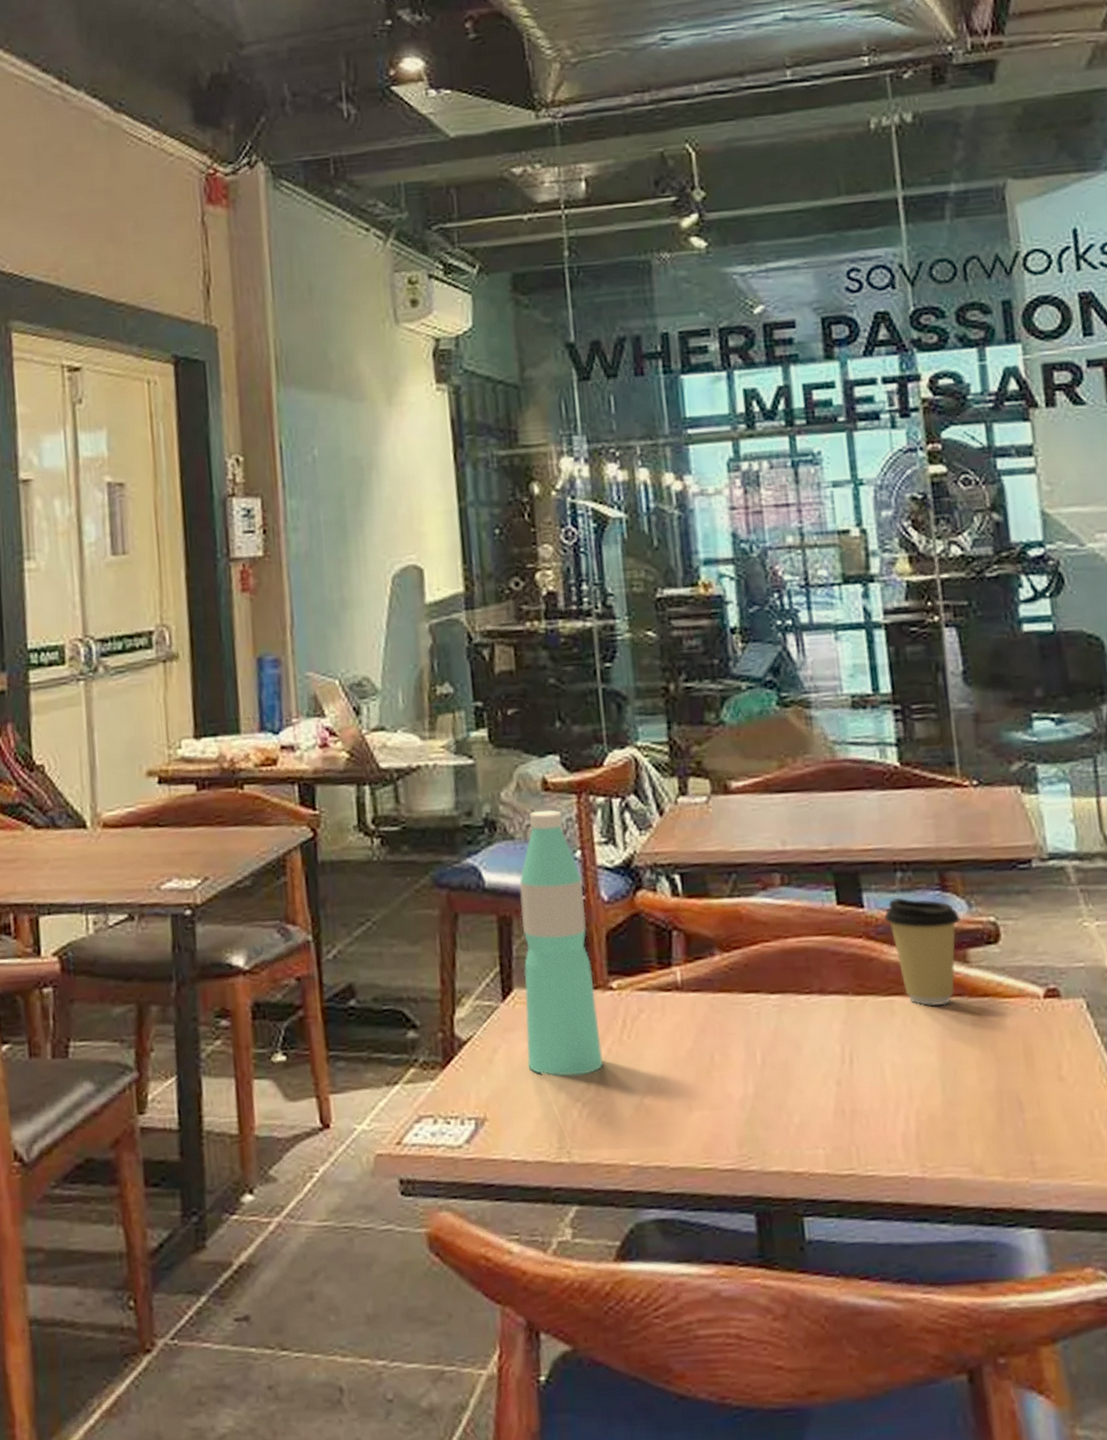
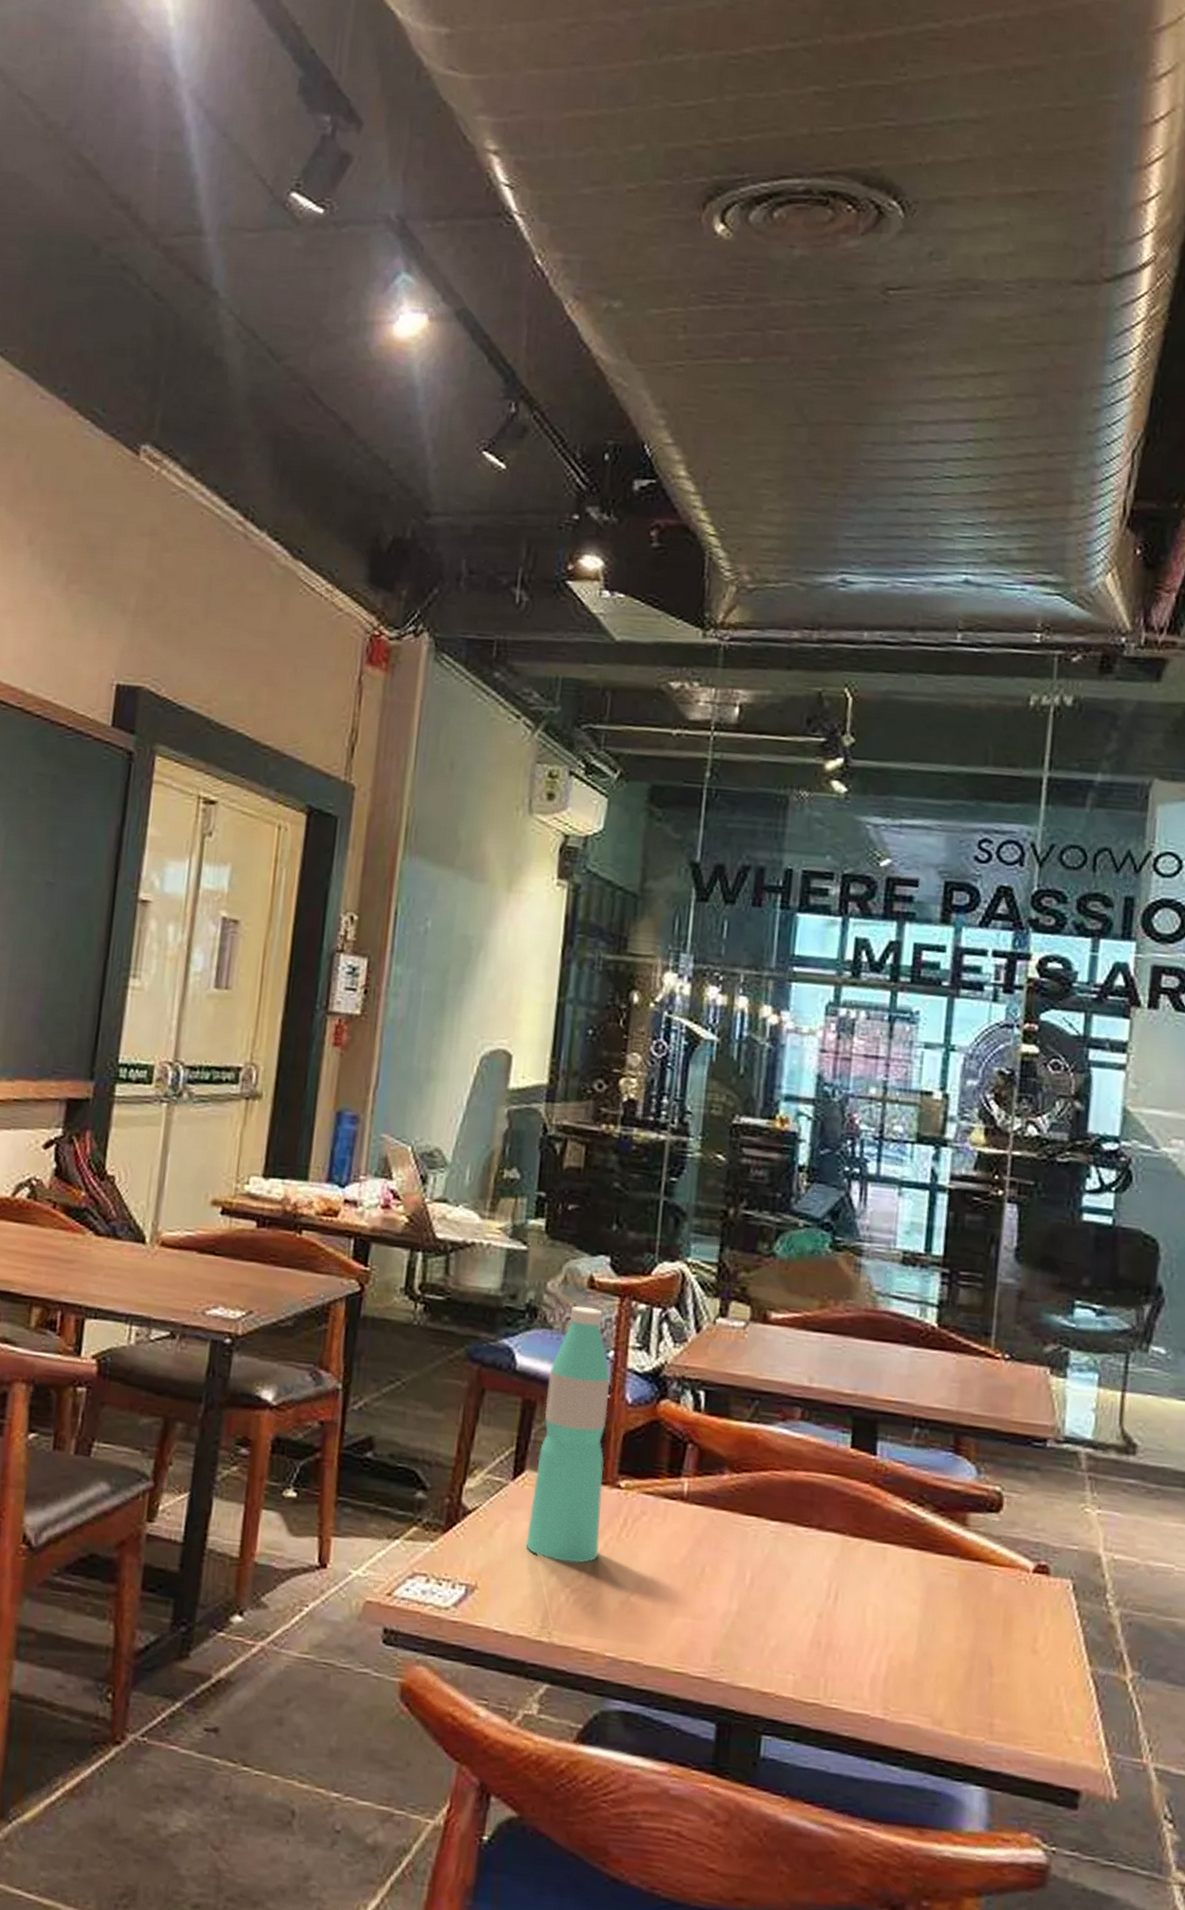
coffee cup: present [884,898,961,1006] -> none [894,1452,968,1562]

